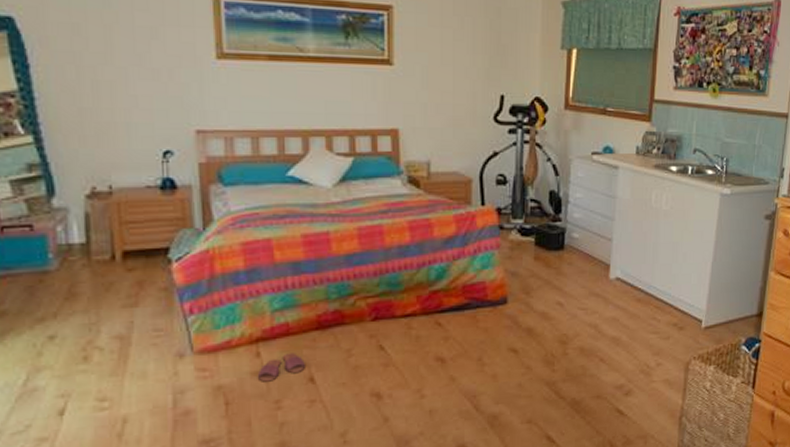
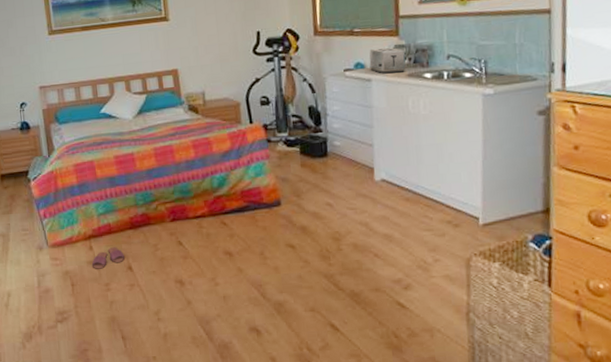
toaster: none [618,132,656,162] -> present [369,48,406,74]

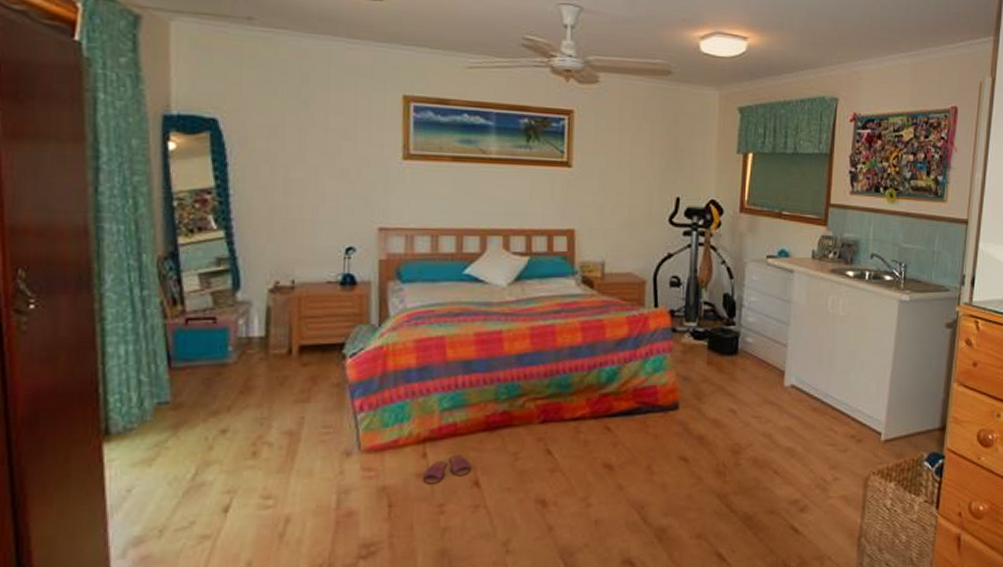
toaster: present [369,48,406,74] -> none [794,236,832,267]

